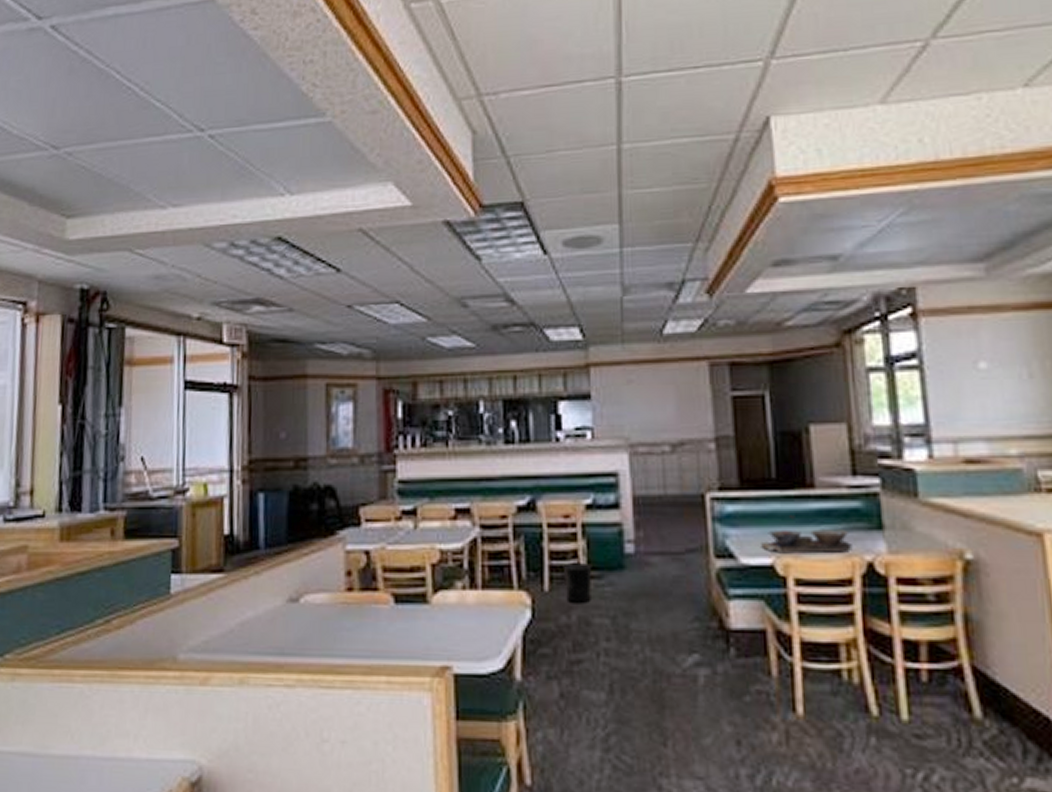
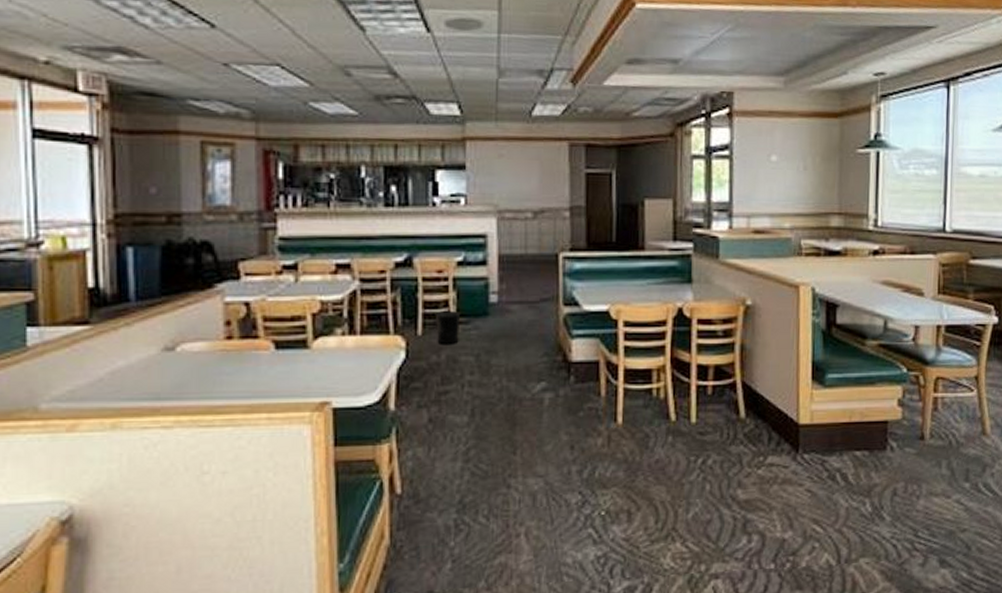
food tray: present [761,515,853,553] -> none [600,272,669,301]

